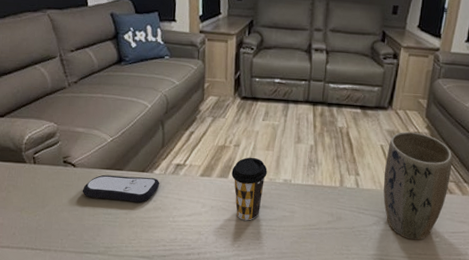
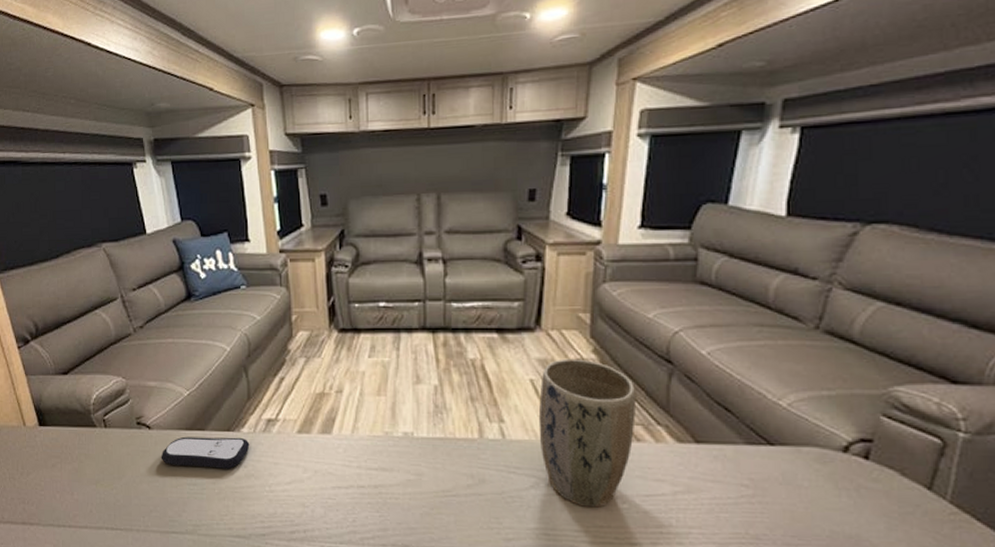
coffee cup: present [231,157,267,221] -> none [336,405,381,488]

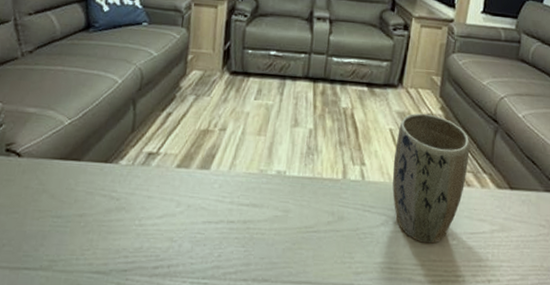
remote control: present [161,436,250,469] -> none [26,166,126,202]

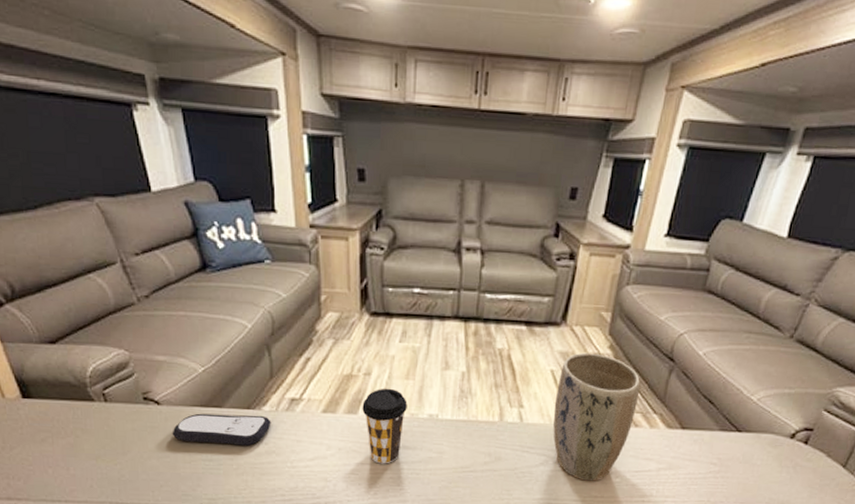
remote control: none [26,166,126,202] -> present [172,413,271,446]
coffee cup: none [214,143,258,223] -> present [362,388,408,464]

